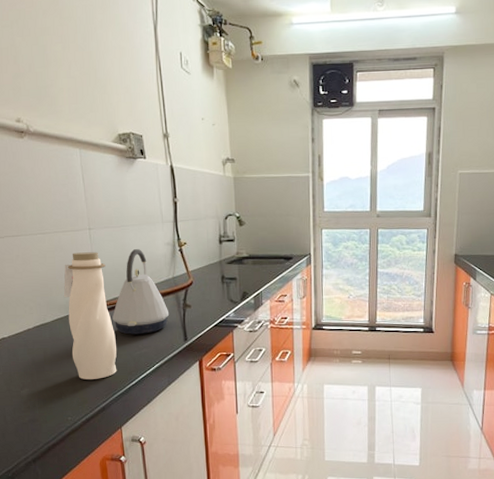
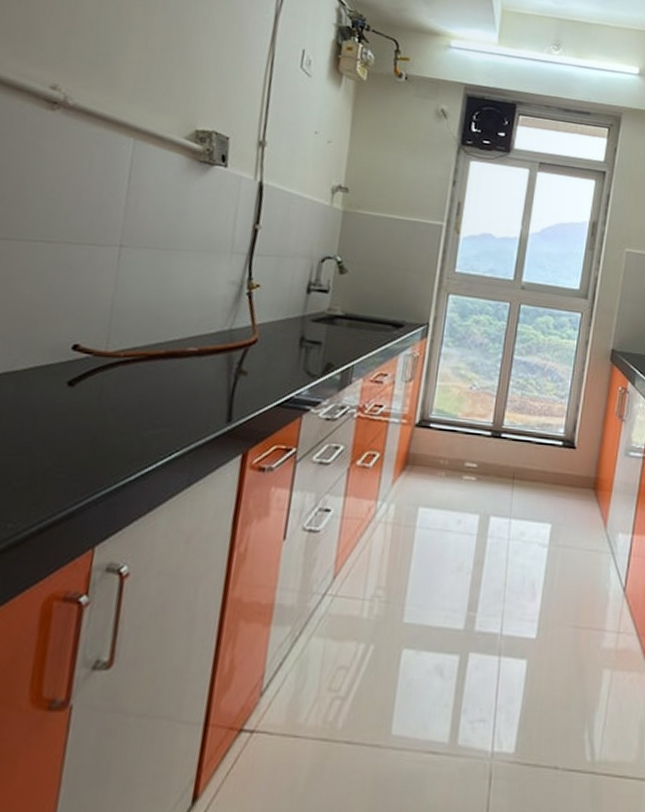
water bottle: present [63,252,117,380] -> none [42,275,133,467]
kettle: present [112,249,170,335] -> none [123,283,213,406]

